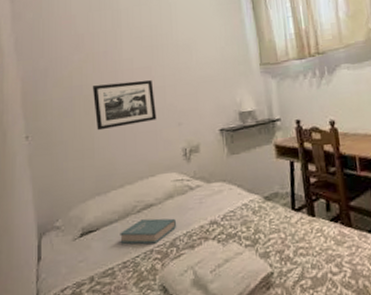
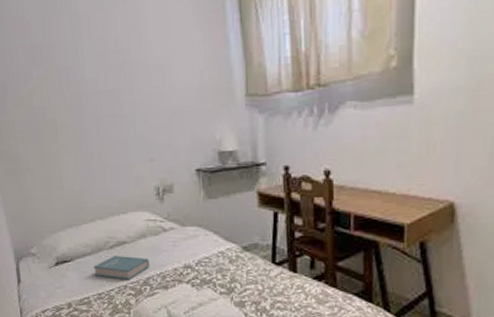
picture frame: present [92,80,157,131] -> none [54,105,127,160]

